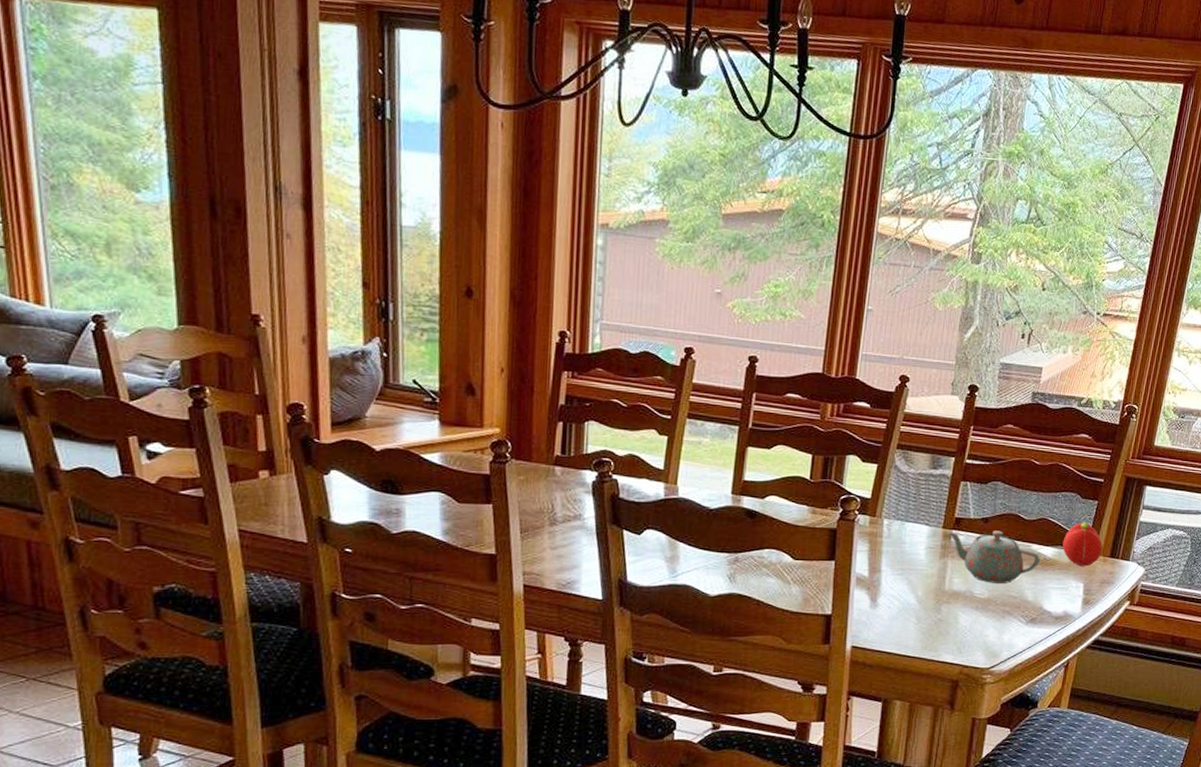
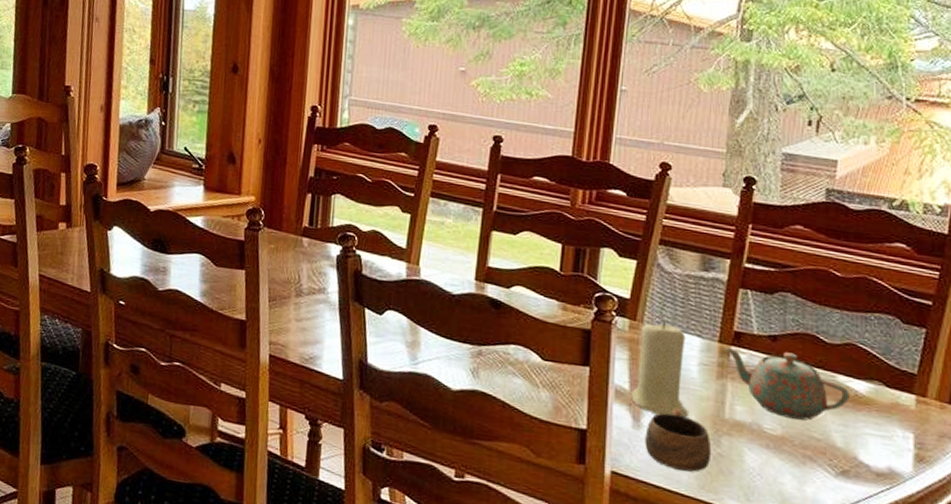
candle: none [870,514,916,594] -> present [631,321,688,417]
cup: none [880,587,934,637] -> present [645,408,712,472]
fruit: present [1062,522,1103,566] -> none [880,354,939,412]

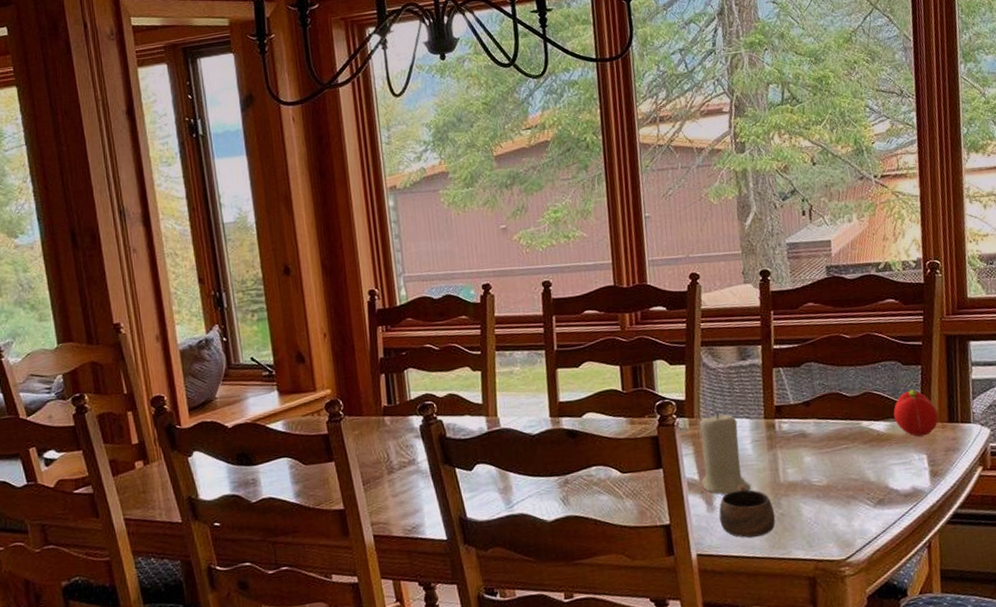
teapot: present [725,348,849,421] -> none [770,412,874,469]
fruit: none [880,354,939,412] -> present [893,389,939,437]

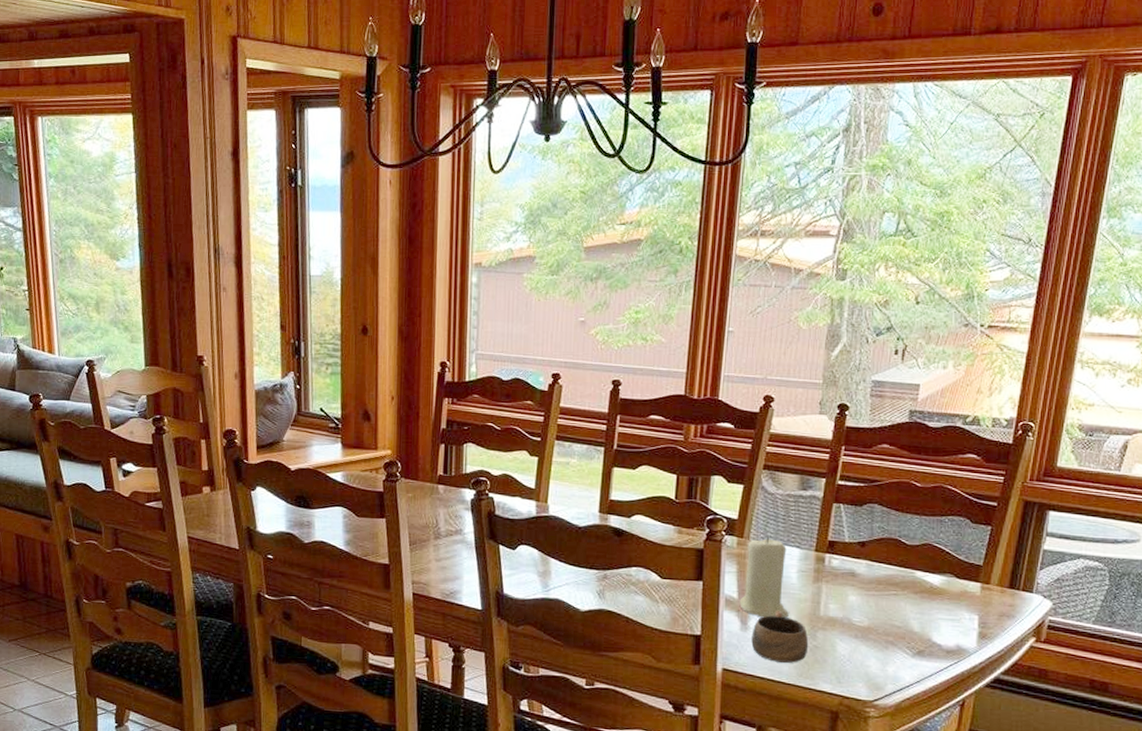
fruit: present [893,389,939,437] -> none [951,549,1000,597]

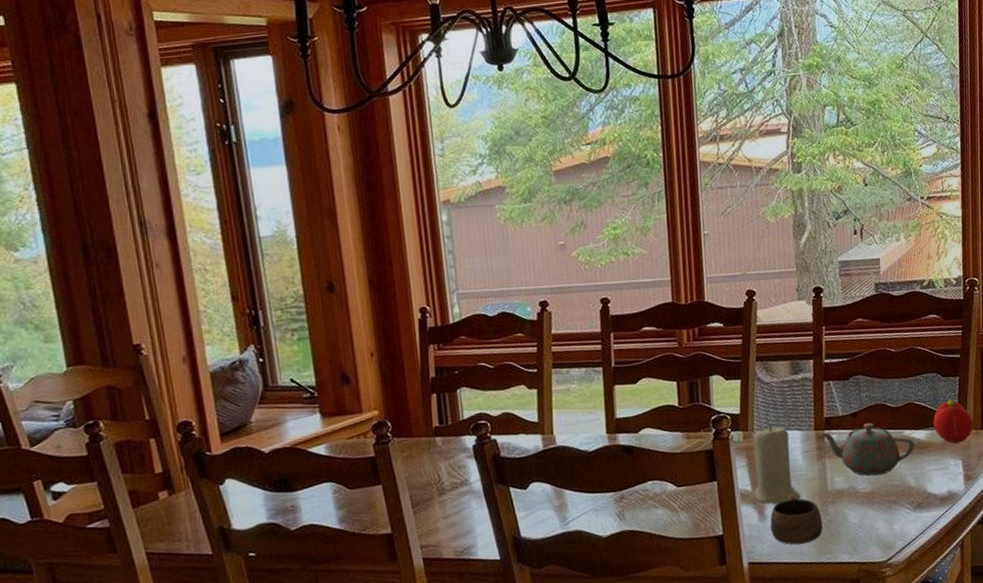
teapot: none [820,555,926,612] -> present [820,423,915,476]
fruit: none [951,549,1000,597] -> present [933,399,974,444]

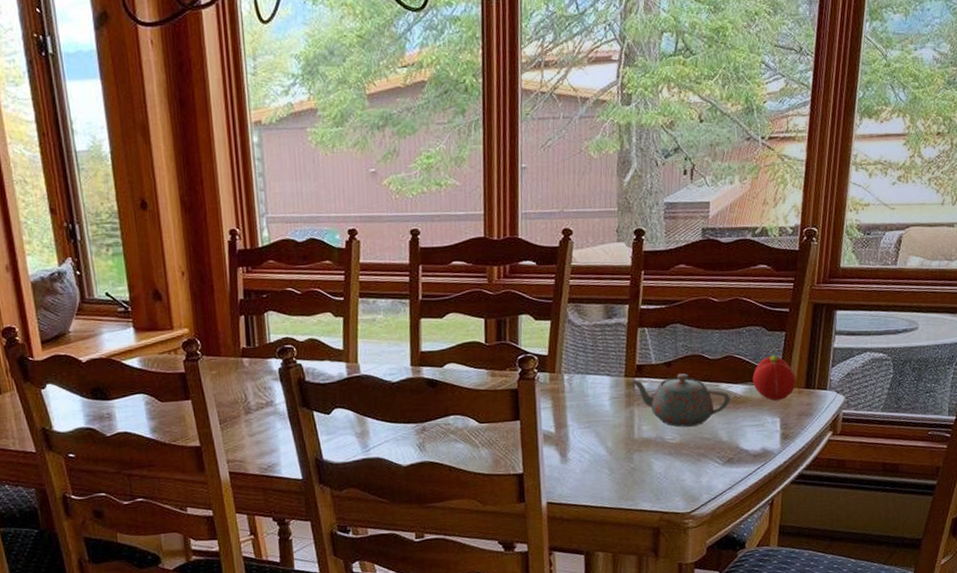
candle: present [753,424,801,505] -> none [557,368,605,448]
cup: present [770,494,823,545] -> none [572,439,627,489]

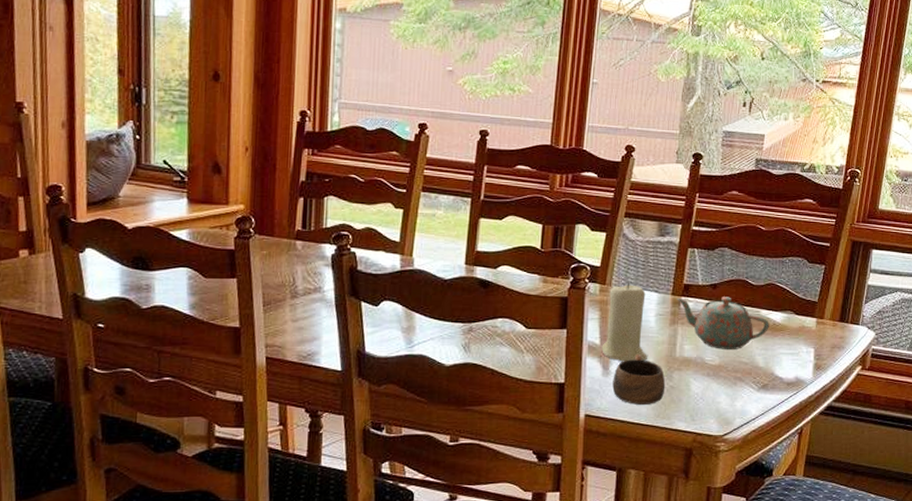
candle: none [557,368,605,448] -> present [601,282,647,362]
cup: none [572,439,627,489] -> present [612,354,666,405]
fruit: present [752,355,797,401] -> none [791,287,832,331]

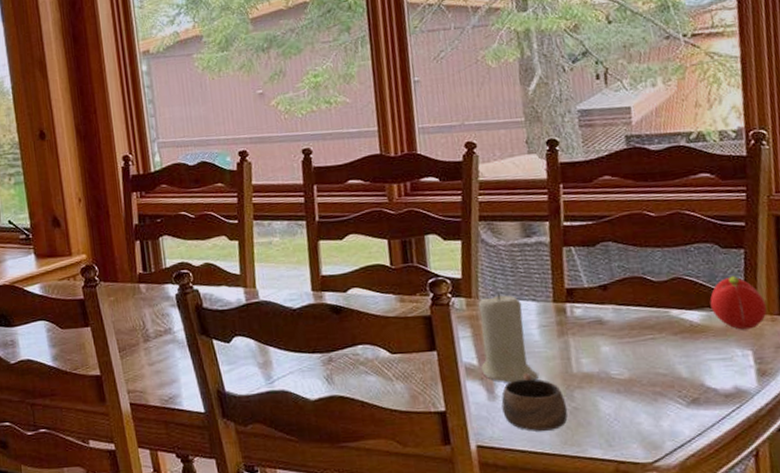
teapot: present [677,297,769,349] -> none [560,298,686,361]
fruit: none [791,287,832,331] -> present [709,276,768,330]

